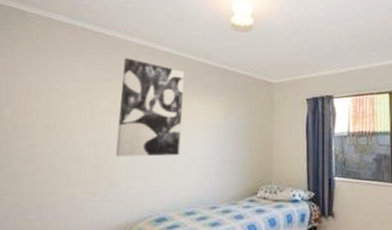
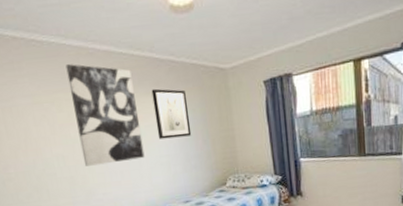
wall art: none [197,91,232,140] -> present [151,88,192,139]

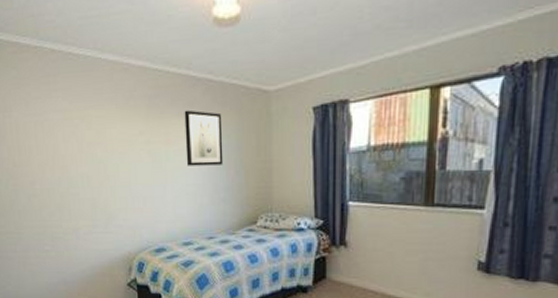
wall art: present [65,64,145,167] -> none [99,79,170,189]

